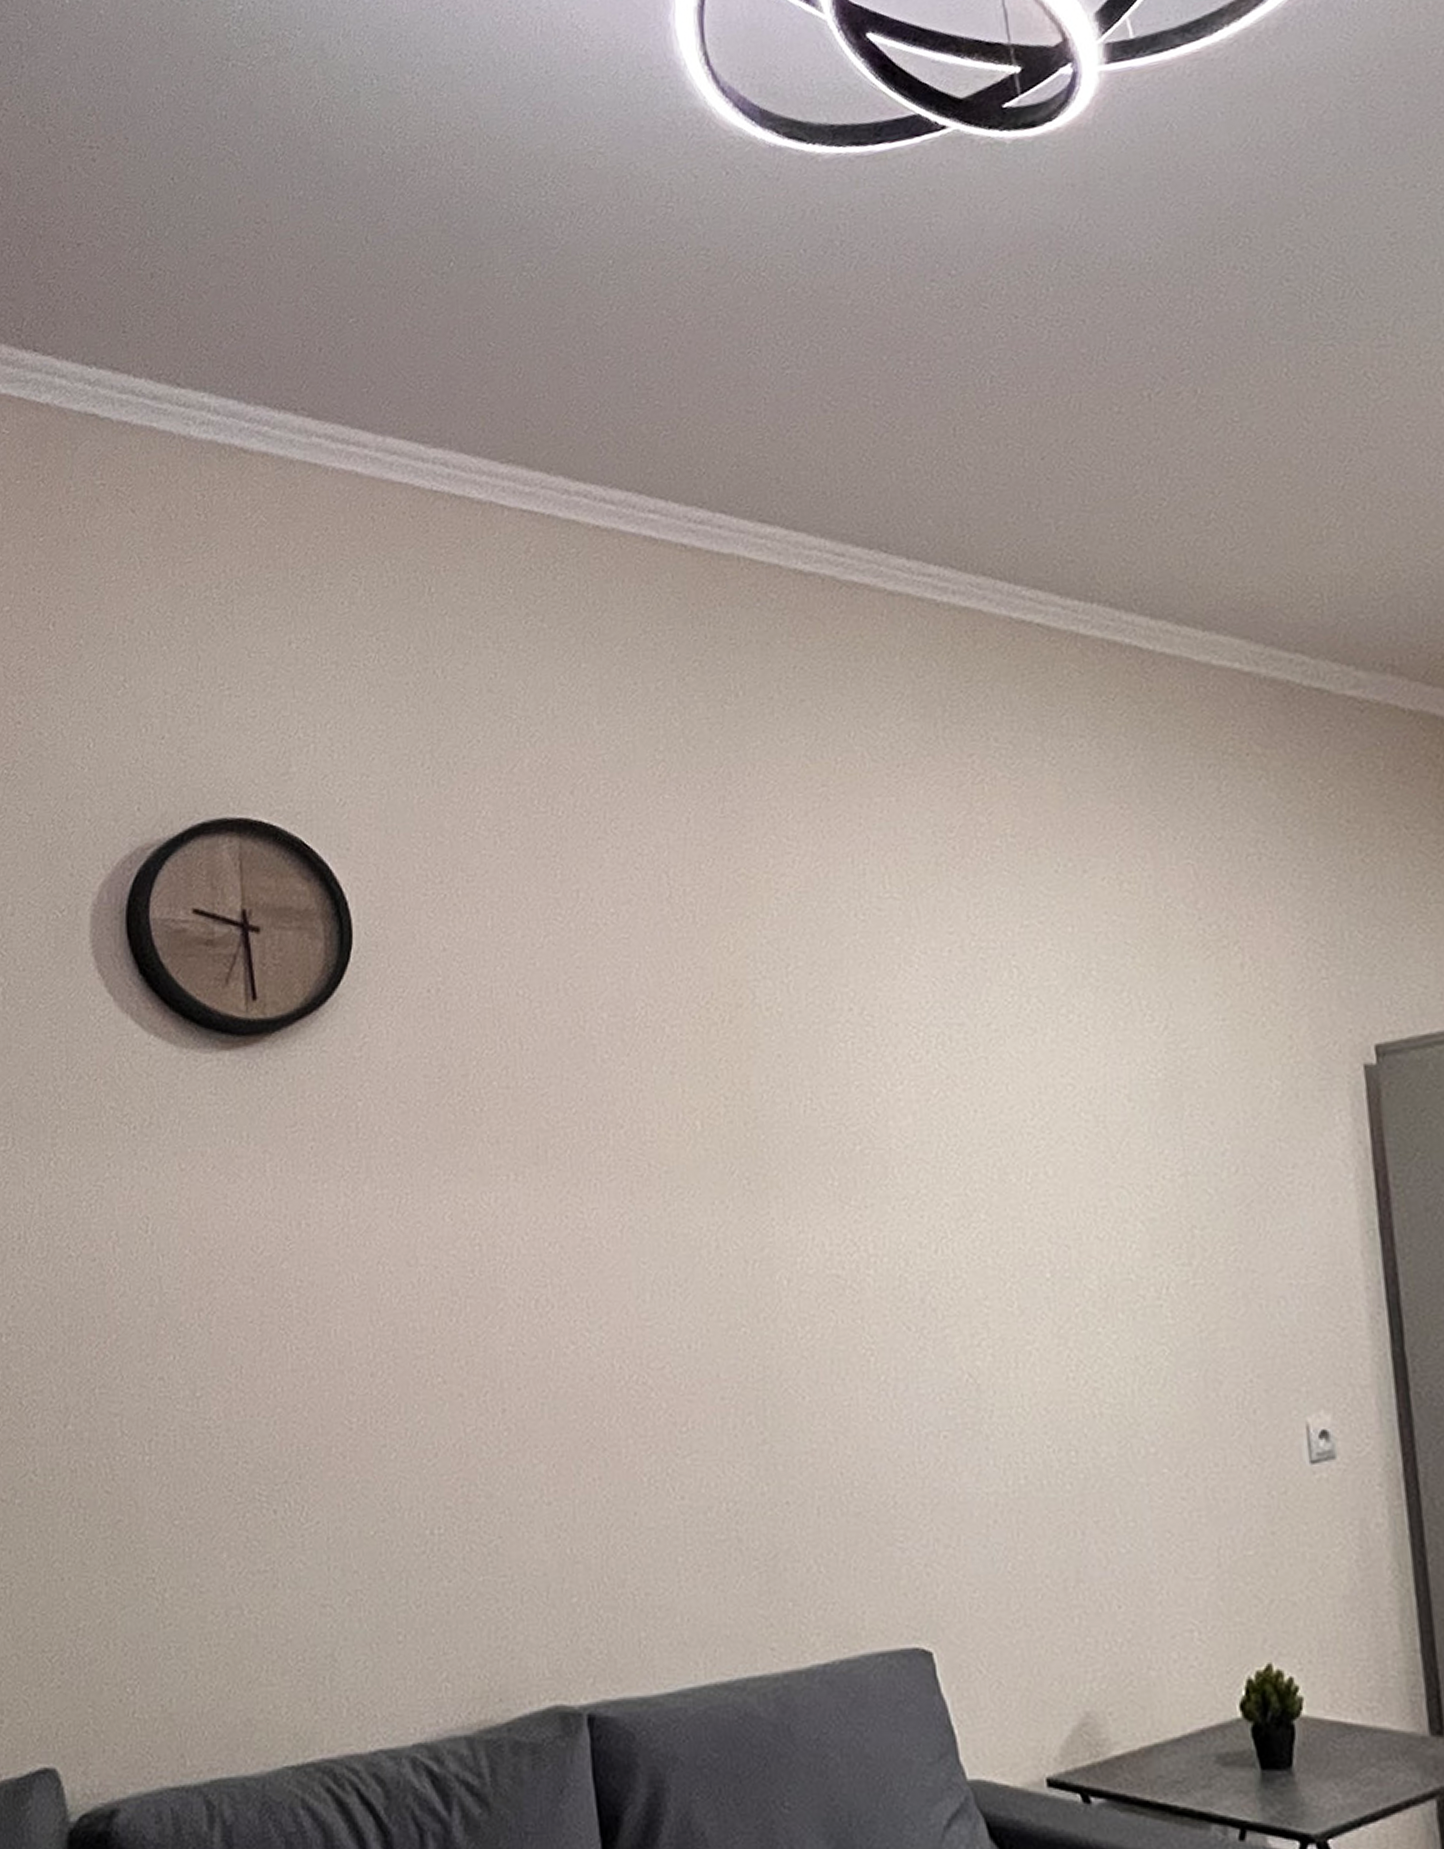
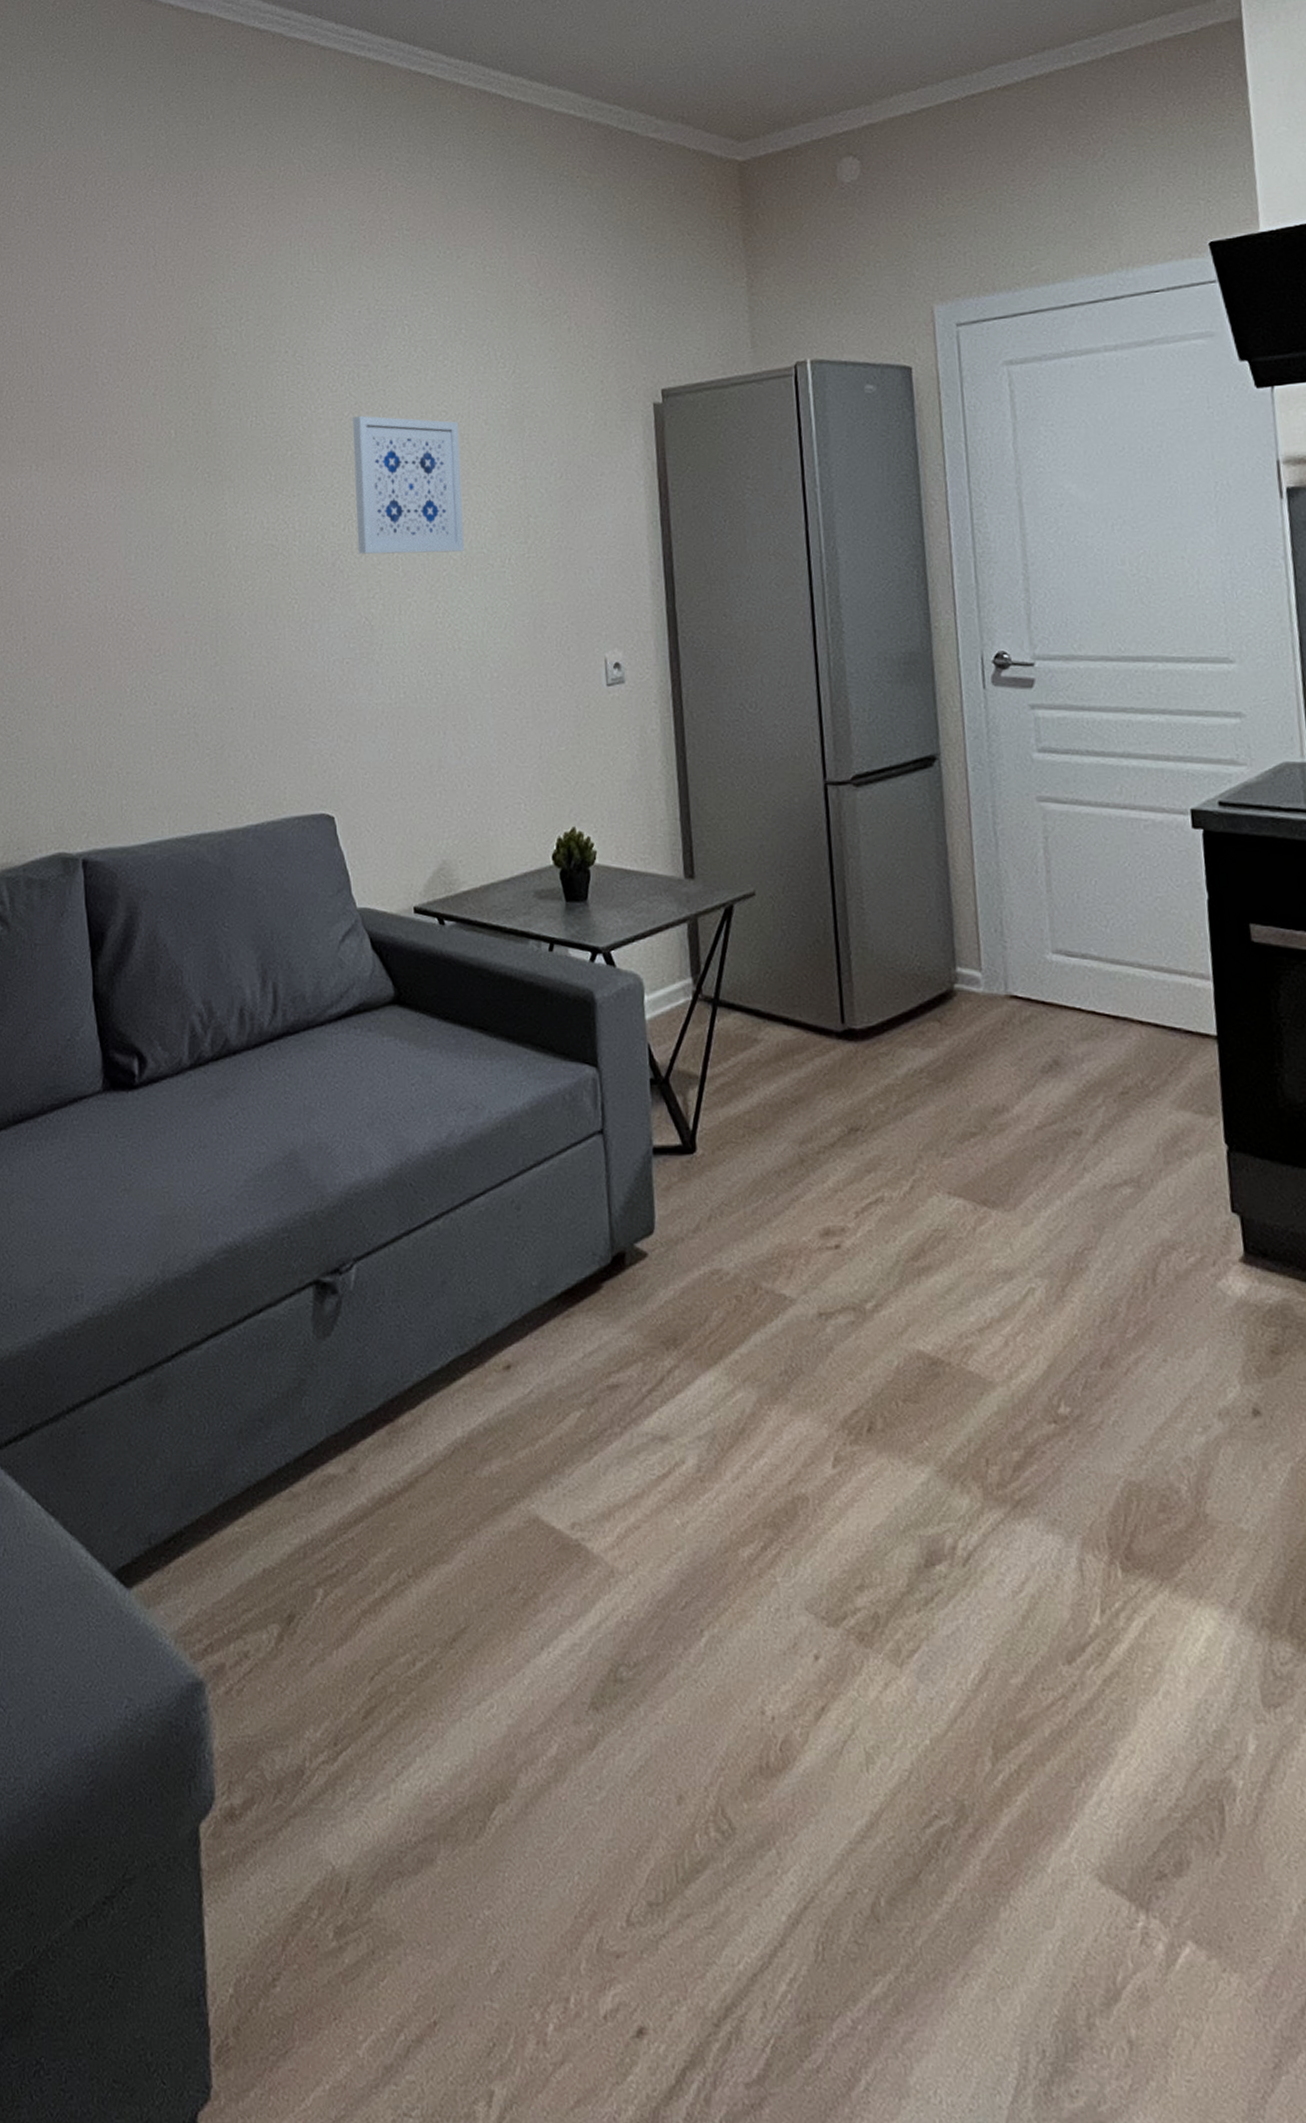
wall art: none [944,1093,1105,1286] -> present [353,415,465,555]

